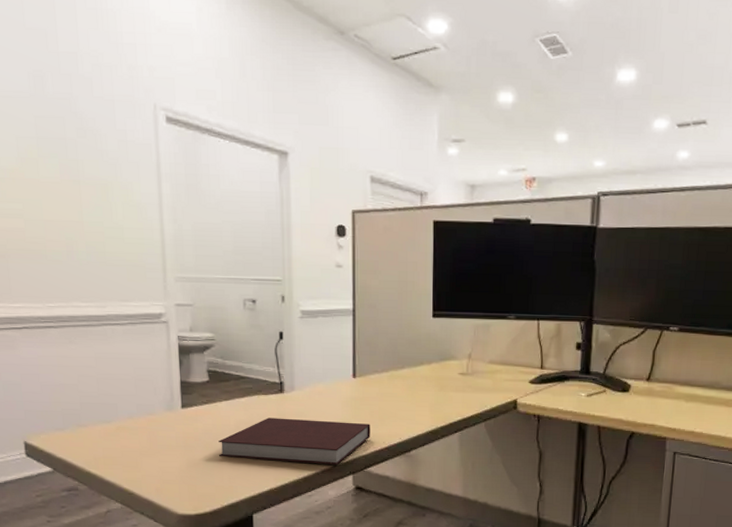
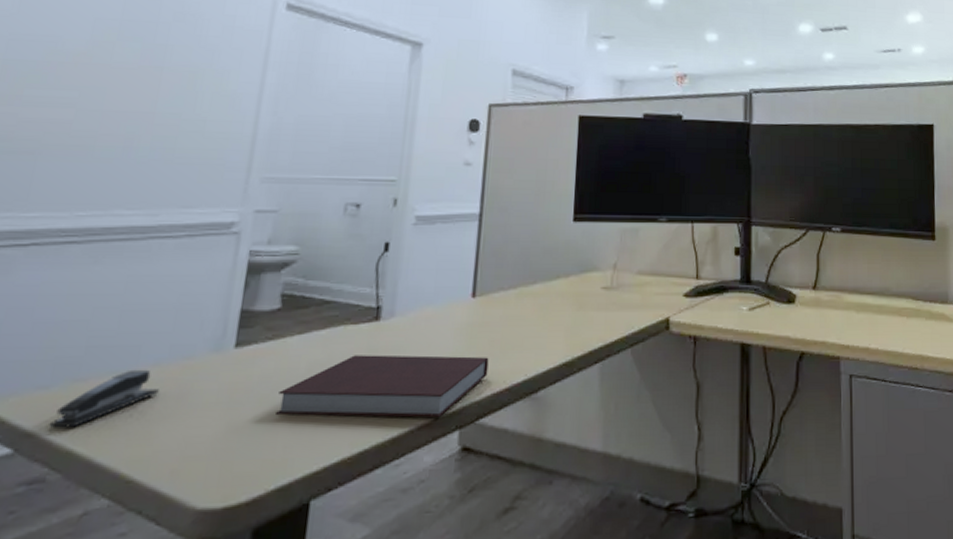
stapler: none [70,420,137,457] -> present [48,369,161,429]

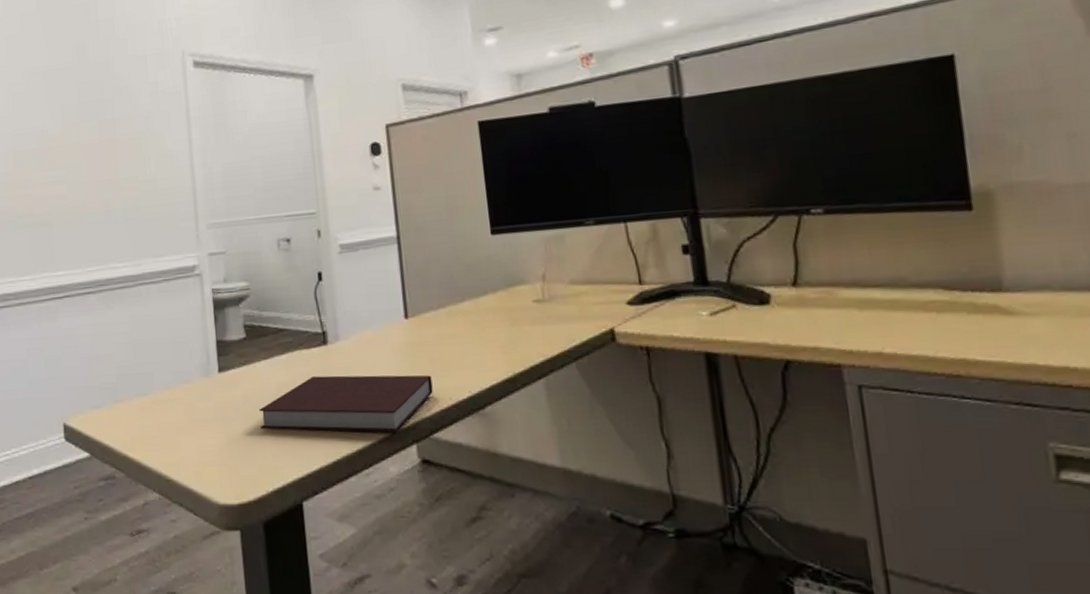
stapler: present [48,369,161,429] -> none [107,392,174,438]

